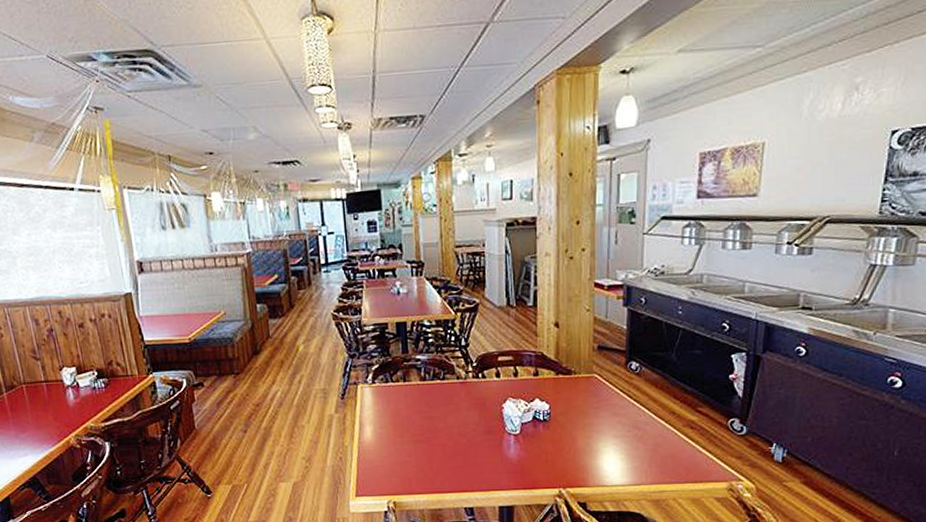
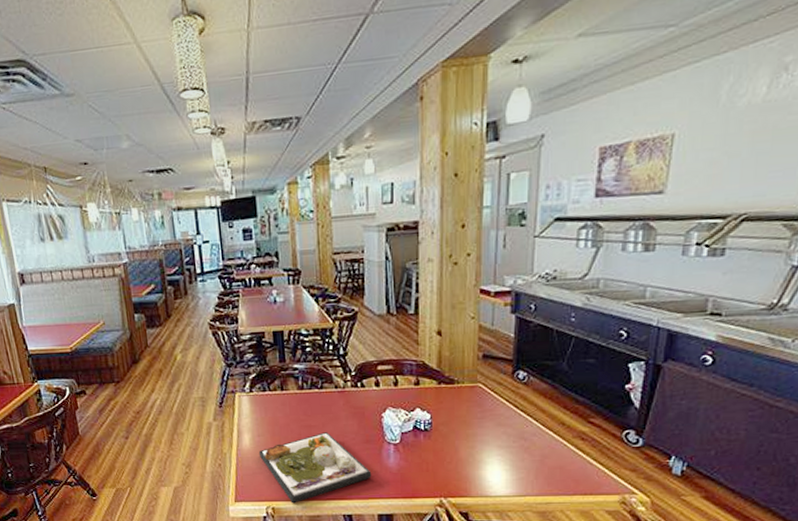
dinner plate: none [380,423,493,497] -> present [258,432,372,504]

